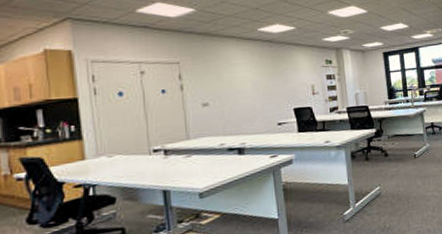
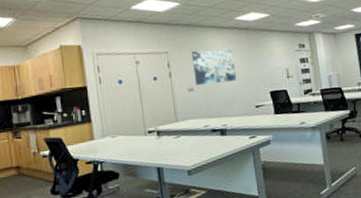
wall art: none [206,62,257,101] -> present [191,50,236,86]

